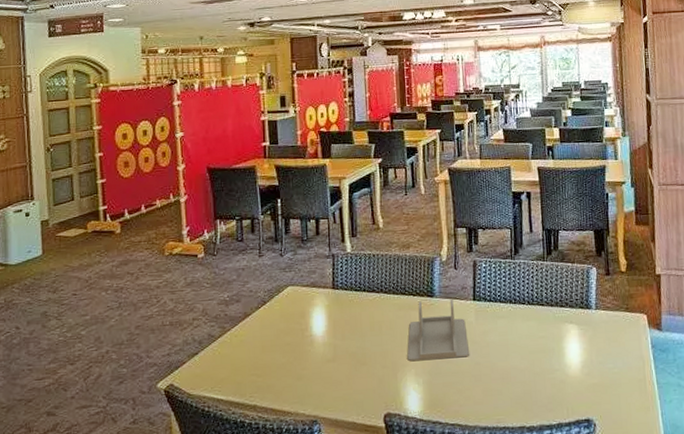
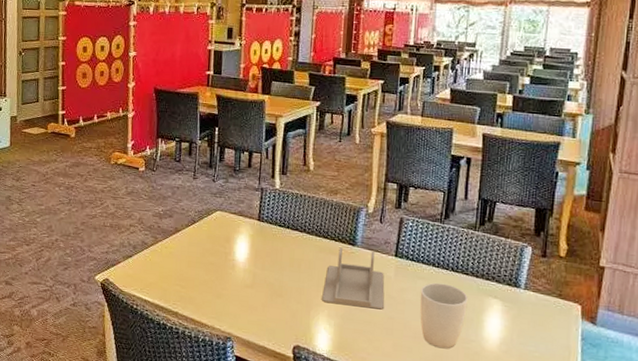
cup: none [502,318,548,385] -> present [419,282,468,349]

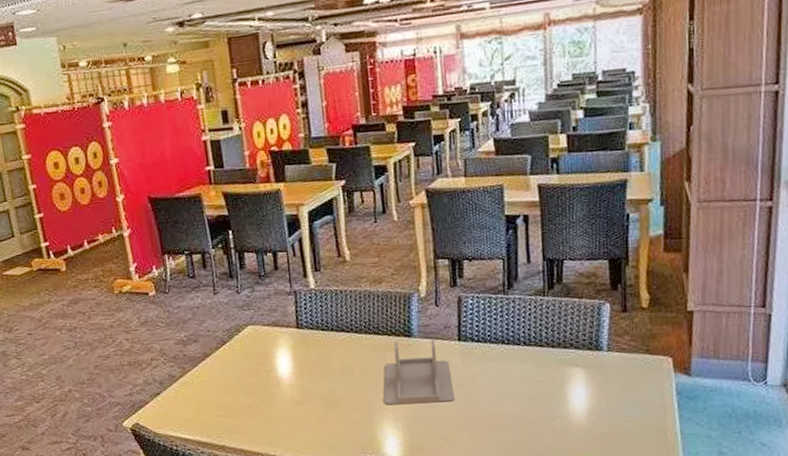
cup: present [419,282,468,349] -> none [492,360,547,432]

